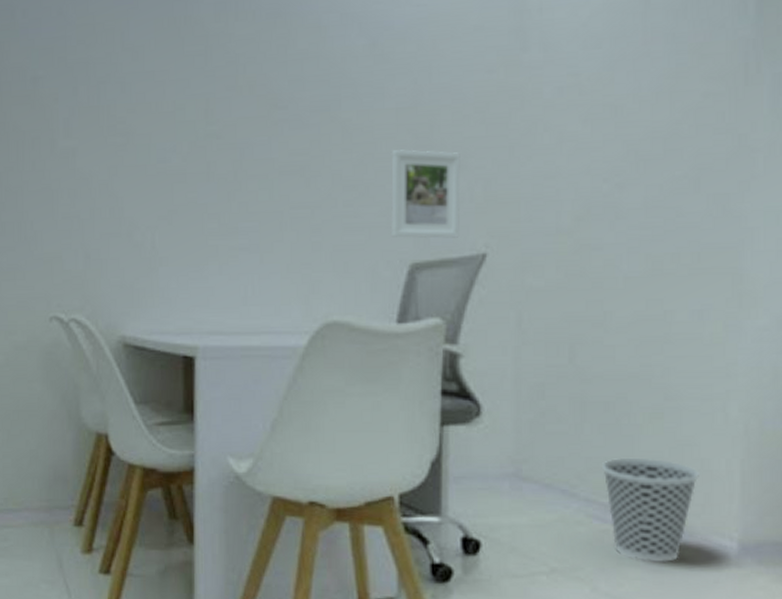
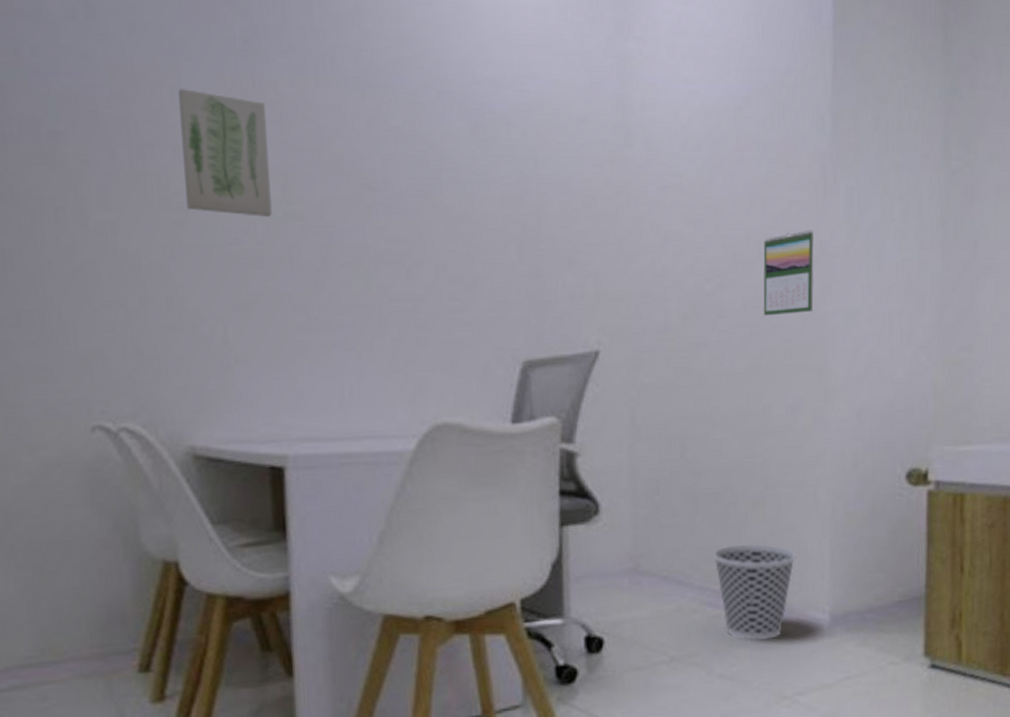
wall art: none [127,32,196,138] -> present [178,87,273,217]
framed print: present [390,149,461,239] -> none [498,242,572,336]
calendar: none [668,122,730,217] -> present [763,230,814,316]

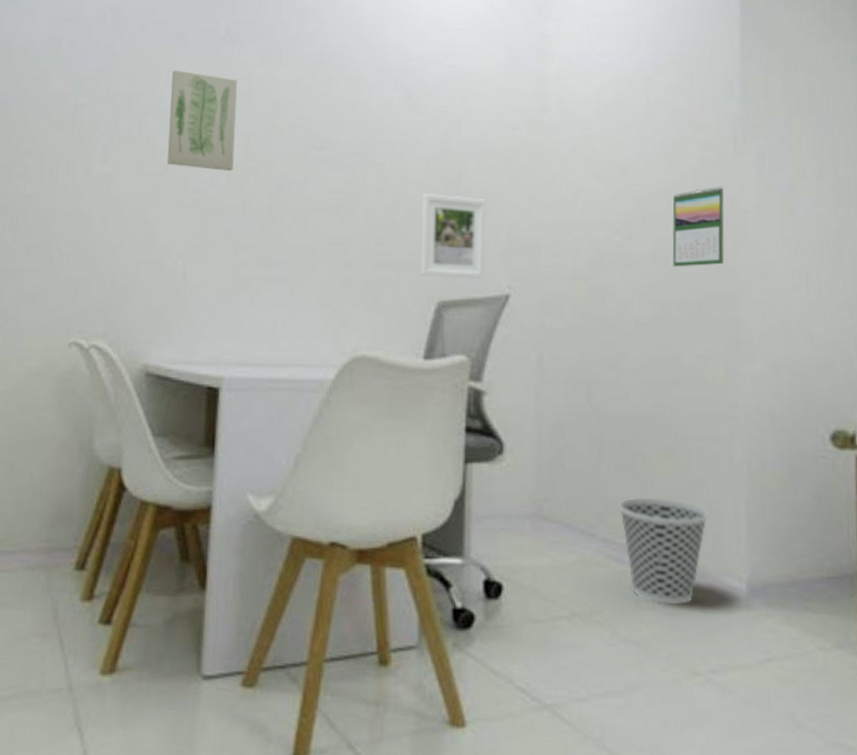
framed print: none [498,242,572,336] -> present [419,194,486,279]

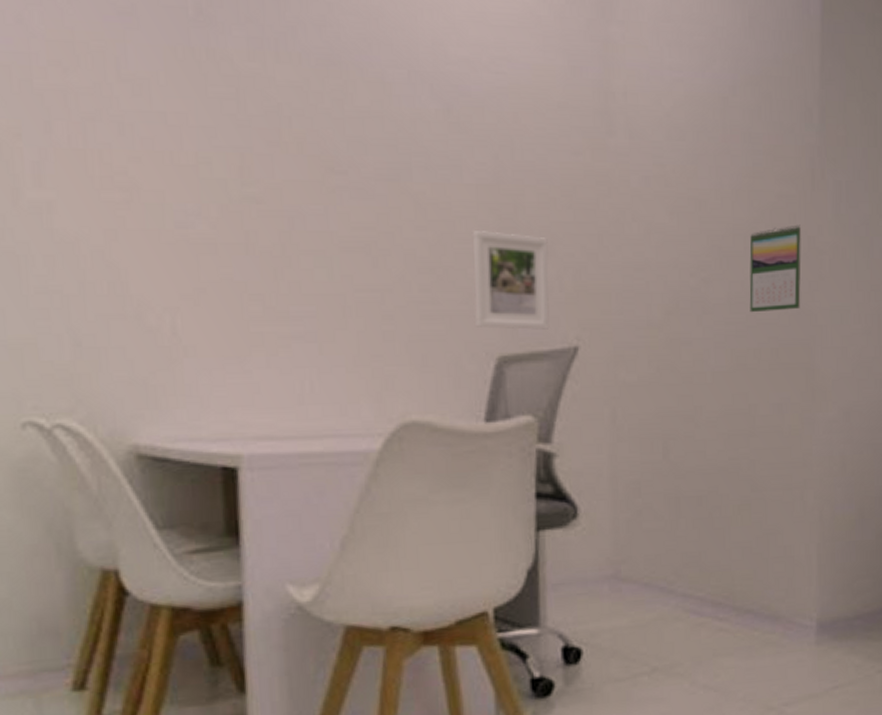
wall art: present [167,69,237,171] -> none [124,58,227,199]
wastebasket: present [619,498,709,605] -> none [697,549,783,650]

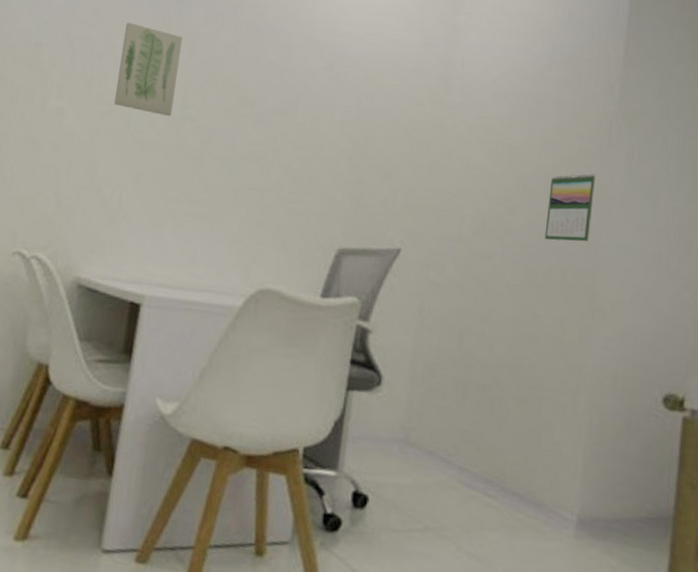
wall art: none [124,58,227,199] -> present [114,21,182,116]
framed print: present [472,231,550,330] -> none [325,154,389,233]

